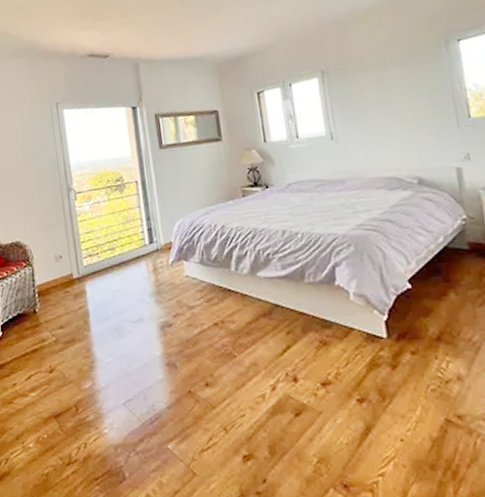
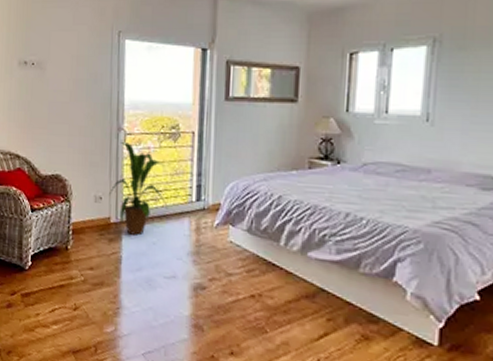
house plant: none [68,200,125,287] -> present [109,142,168,235]

